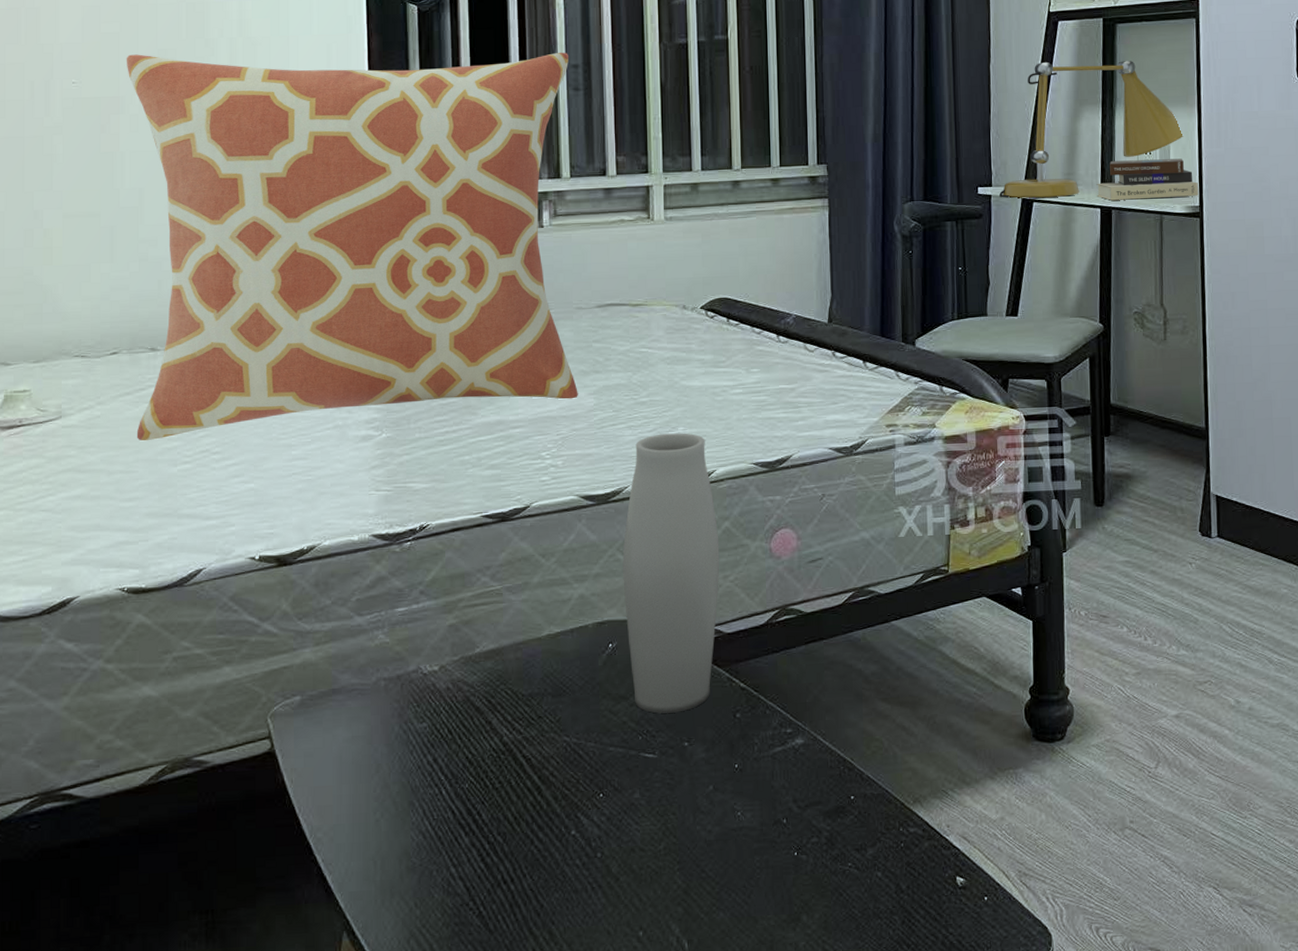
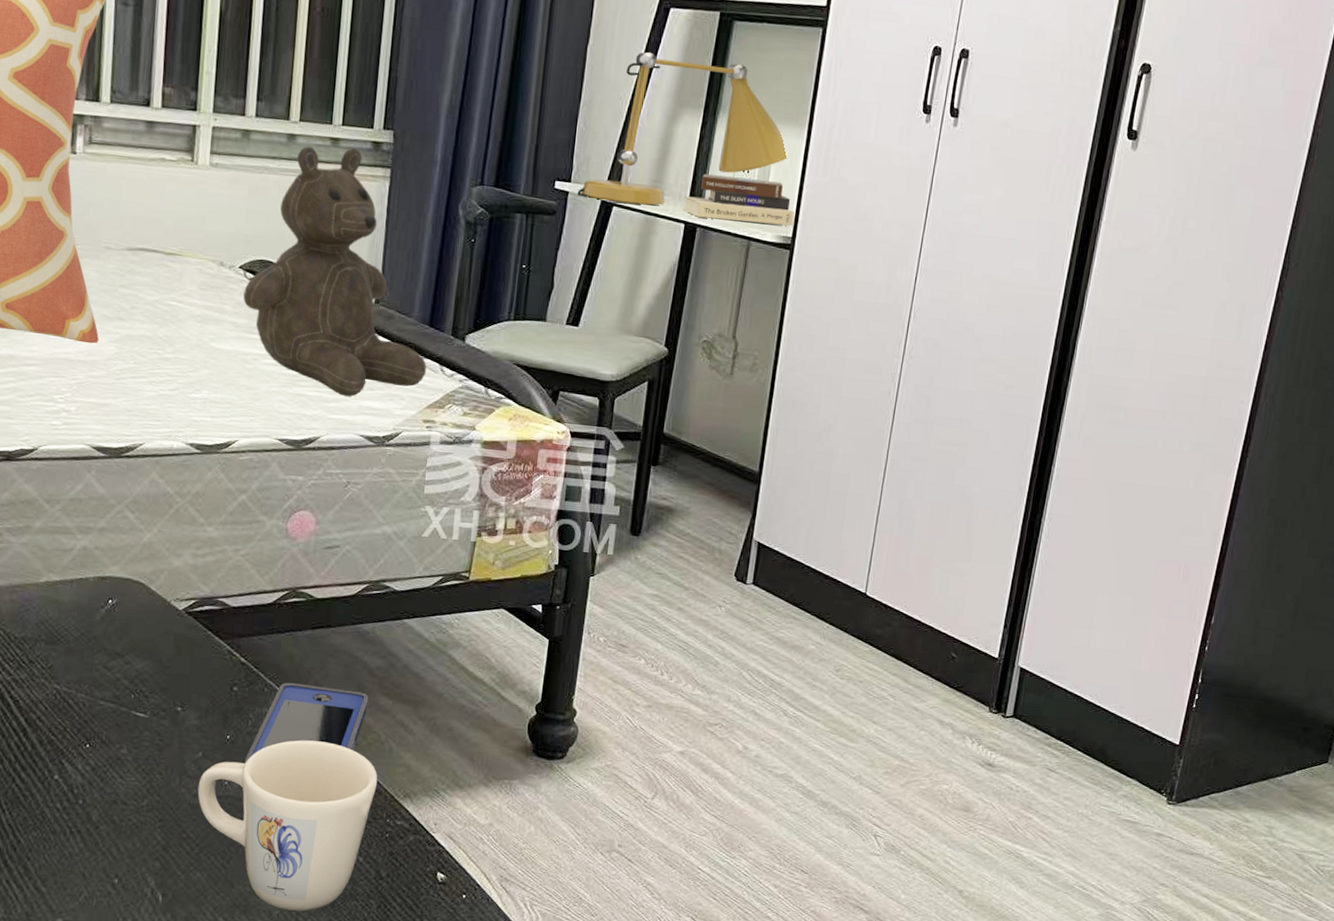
vase: present [622,433,720,714] -> none [129,394,234,677]
teddy bear: none [707,184,884,413] -> present [243,146,427,397]
mug: none [712,756,887,940] -> present [197,740,378,911]
mobile phone: none [755,700,868,791] -> present [245,682,369,764]

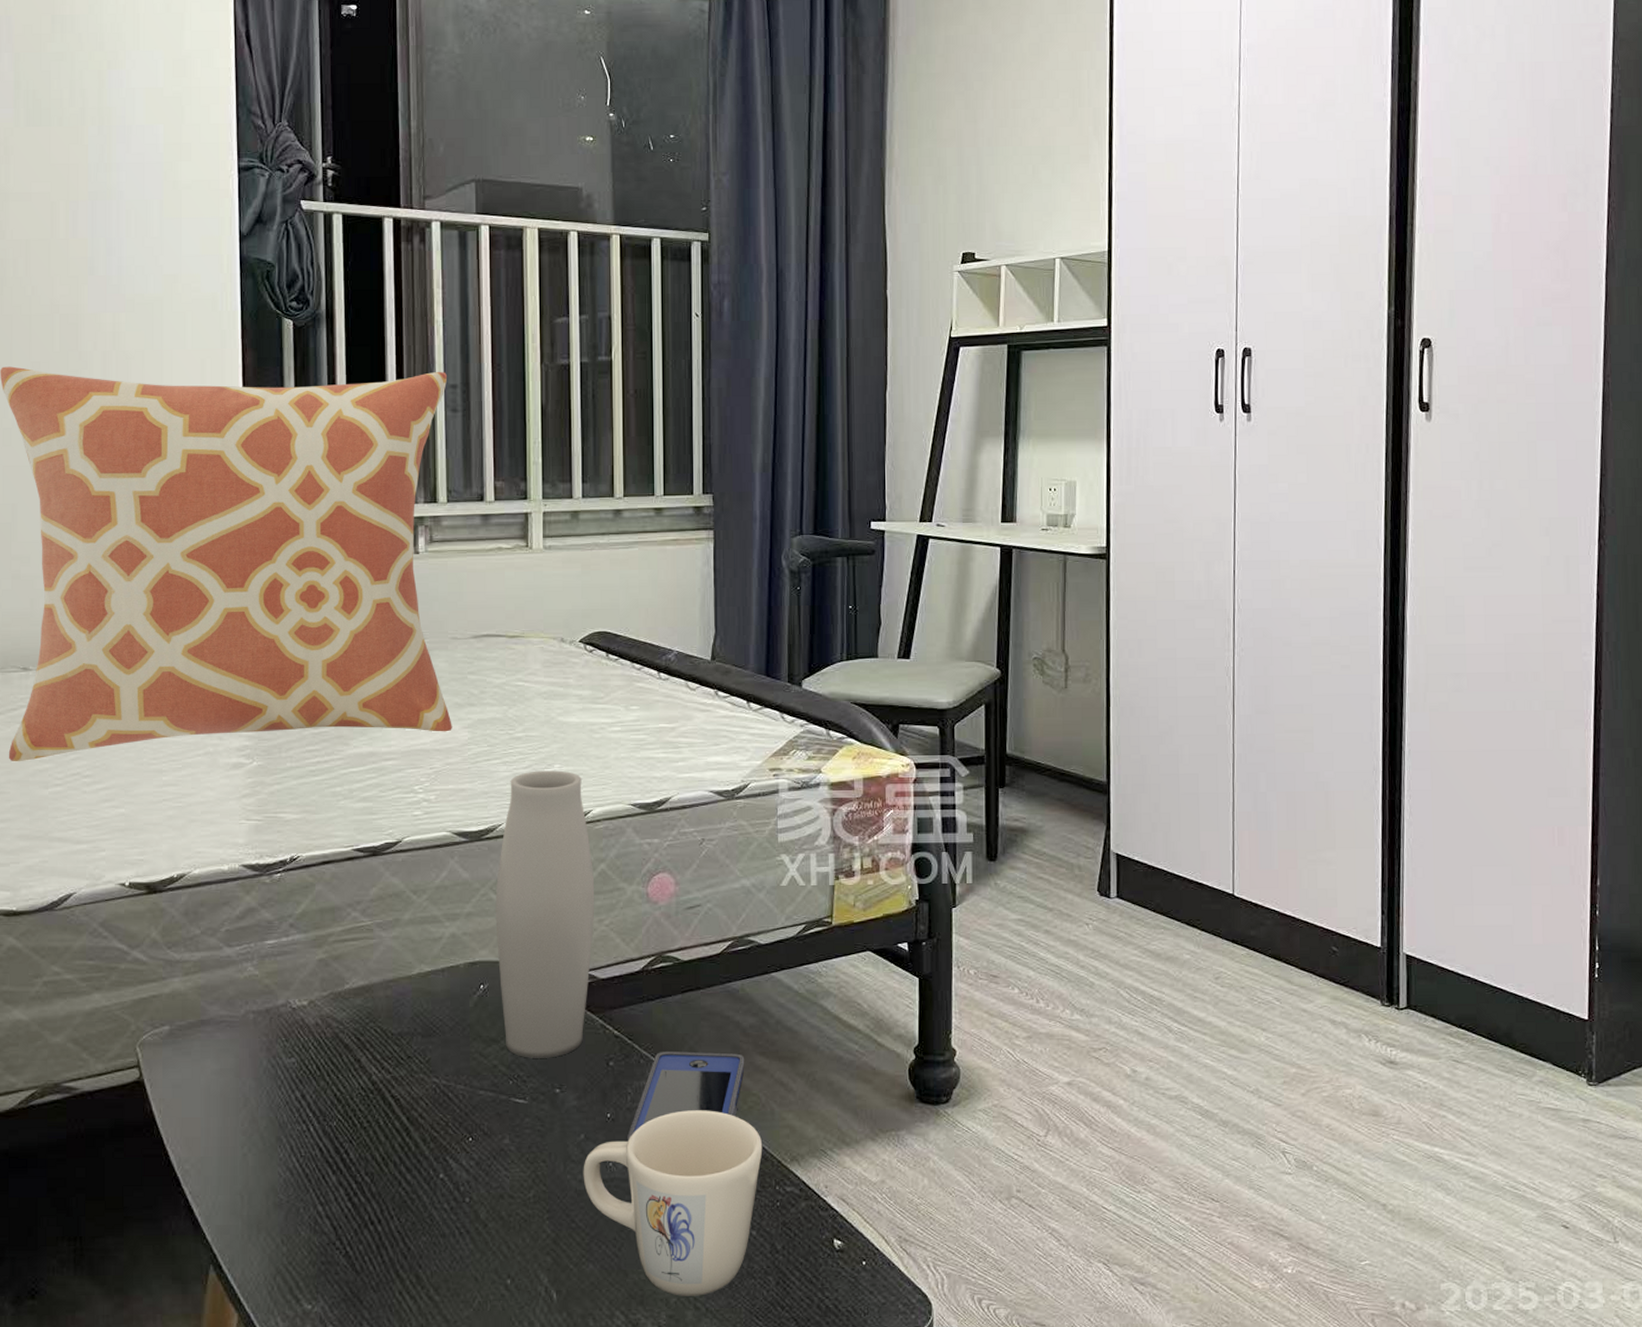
vase: none [129,394,234,677] -> present [495,770,595,1058]
teddy bear: present [243,146,427,397] -> none [585,514,768,754]
table lamp: present [577,52,787,206] -> none [893,391,1091,534]
books: present [682,174,794,226] -> none [996,496,1105,539]

